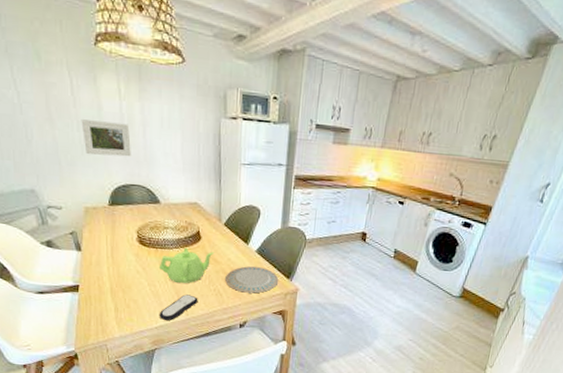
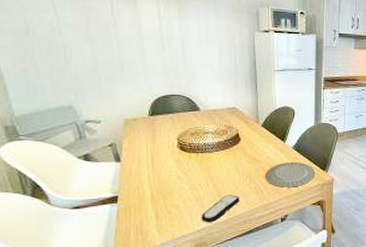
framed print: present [81,119,131,157] -> none [121,38,171,70]
teapot: present [158,247,215,284] -> none [199,149,254,185]

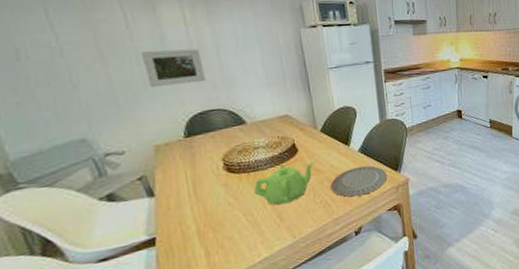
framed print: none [121,38,171,70] -> present [140,48,206,88]
teapot: none [199,149,254,185] -> present [253,162,315,206]
remote control: present [201,195,240,223] -> none [261,214,305,252]

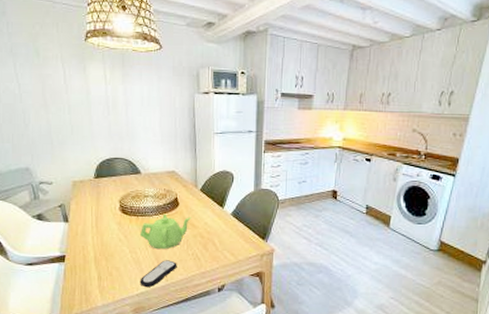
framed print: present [140,48,206,88] -> none [71,103,115,134]
remote control: none [261,214,305,252] -> present [139,260,177,288]
plate: present [331,165,388,197] -> none [203,229,255,256]

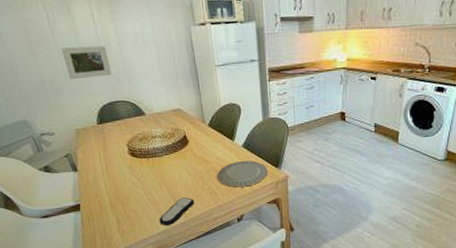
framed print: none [71,103,115,134] -> present [61,45,112,80]
teapot: present [139,214,192,250] -> none [152,152,203,189]
plate: none [203,229,255,256] -> present [217,160,269,188]

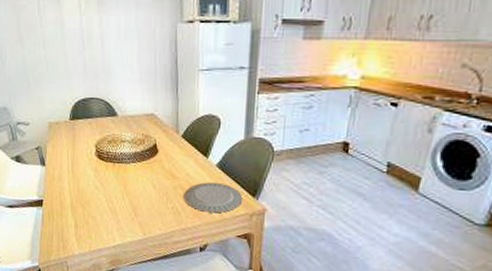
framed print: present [61,45,112,80] -> none [46,37,90,71]
remote control: present [159,197,195,226] -> none [116,212,156,241]

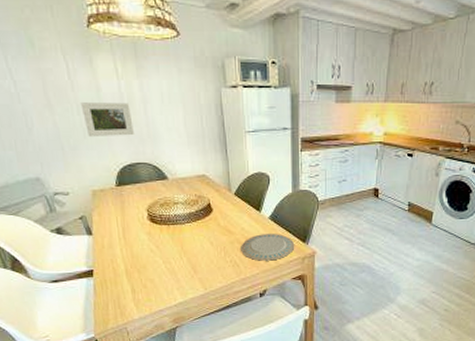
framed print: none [46,37,90,71] -> present [80,102,134,138]

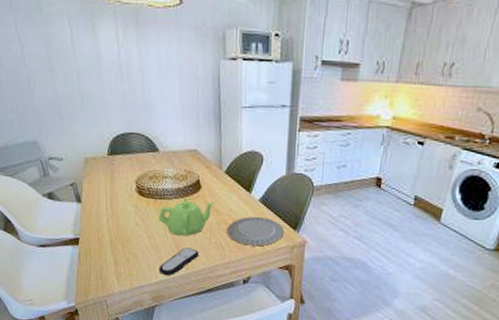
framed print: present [80,102,134,138] -> none [80,69,129,105]
teapot: none [172,221,228,259] -> present [158,197,216,237]
remote control: none [177,268,216,298] -> present [158,247,199,276]

